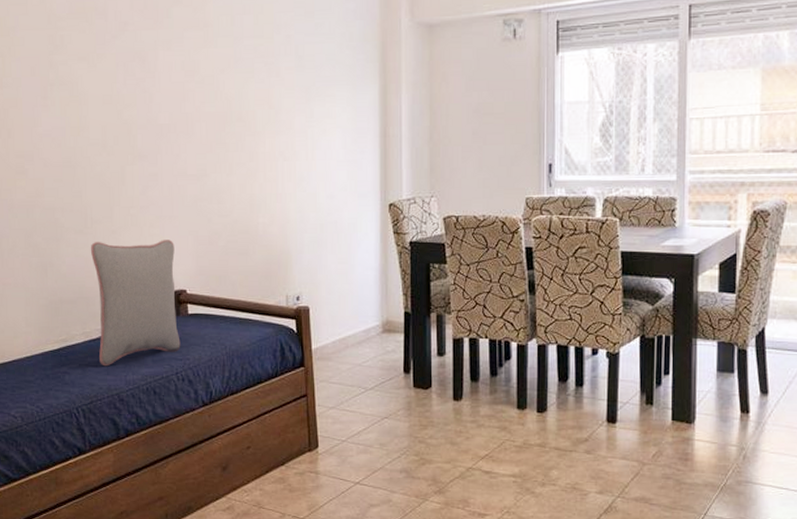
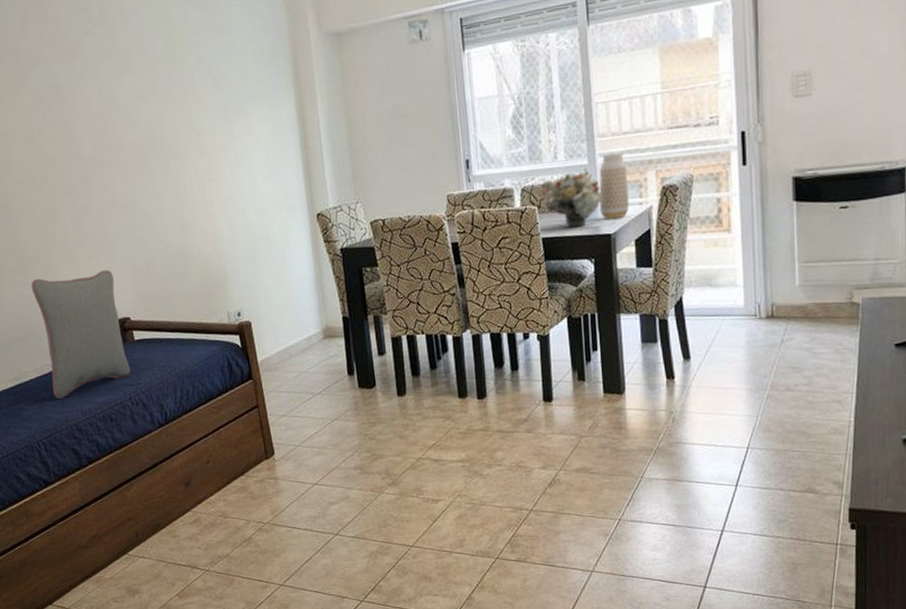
flower arrangement: none [624,184,688,245] -> present [541,168,602,228]
vase: none [685,171,717,240] -> present [599,152,629,220]

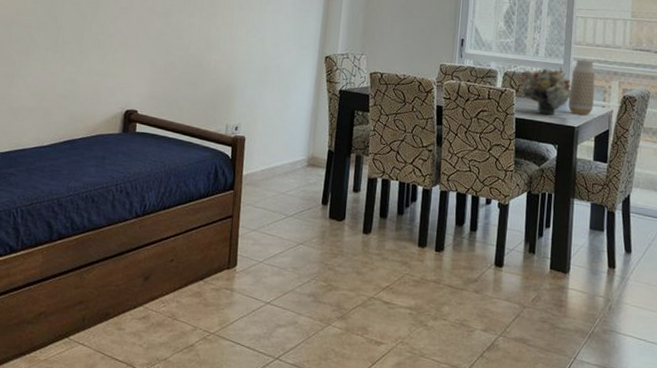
pillow: present [31,270,131,400] -> none [46,59,134,172]

